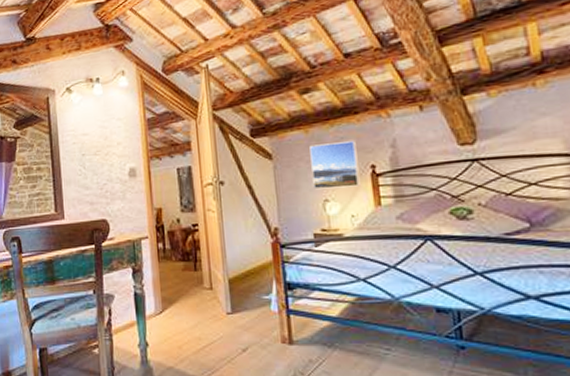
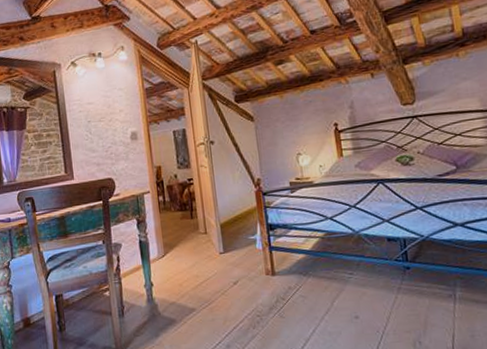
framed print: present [309,141,360,190] -> none [284,104,326,145]

